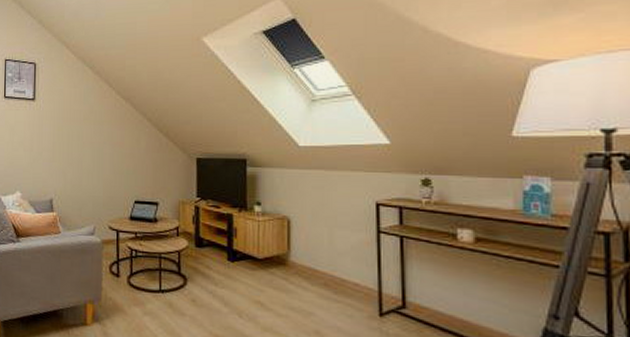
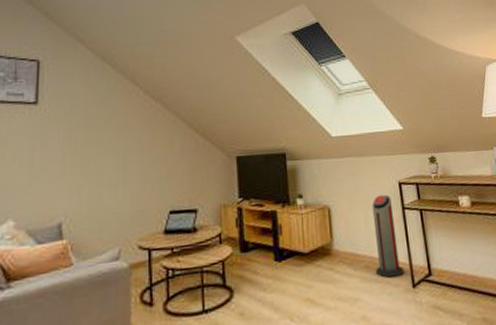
air purifier: none [336,213,371,301] -> present [372,194,404,278]

